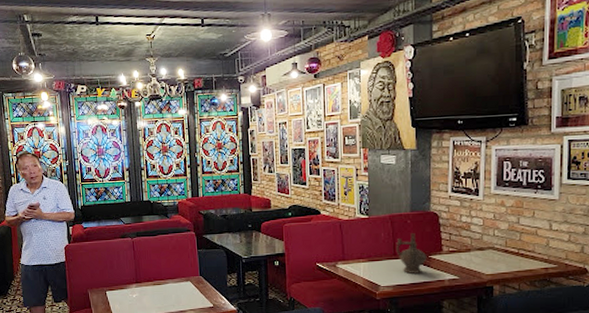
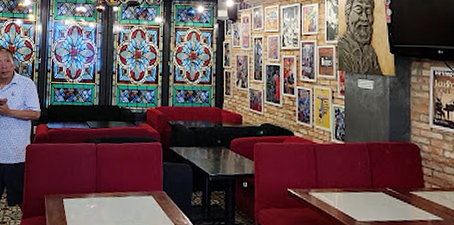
ceremonial vessel: present [396,232,427,274] -> none [374,164,408,210]

